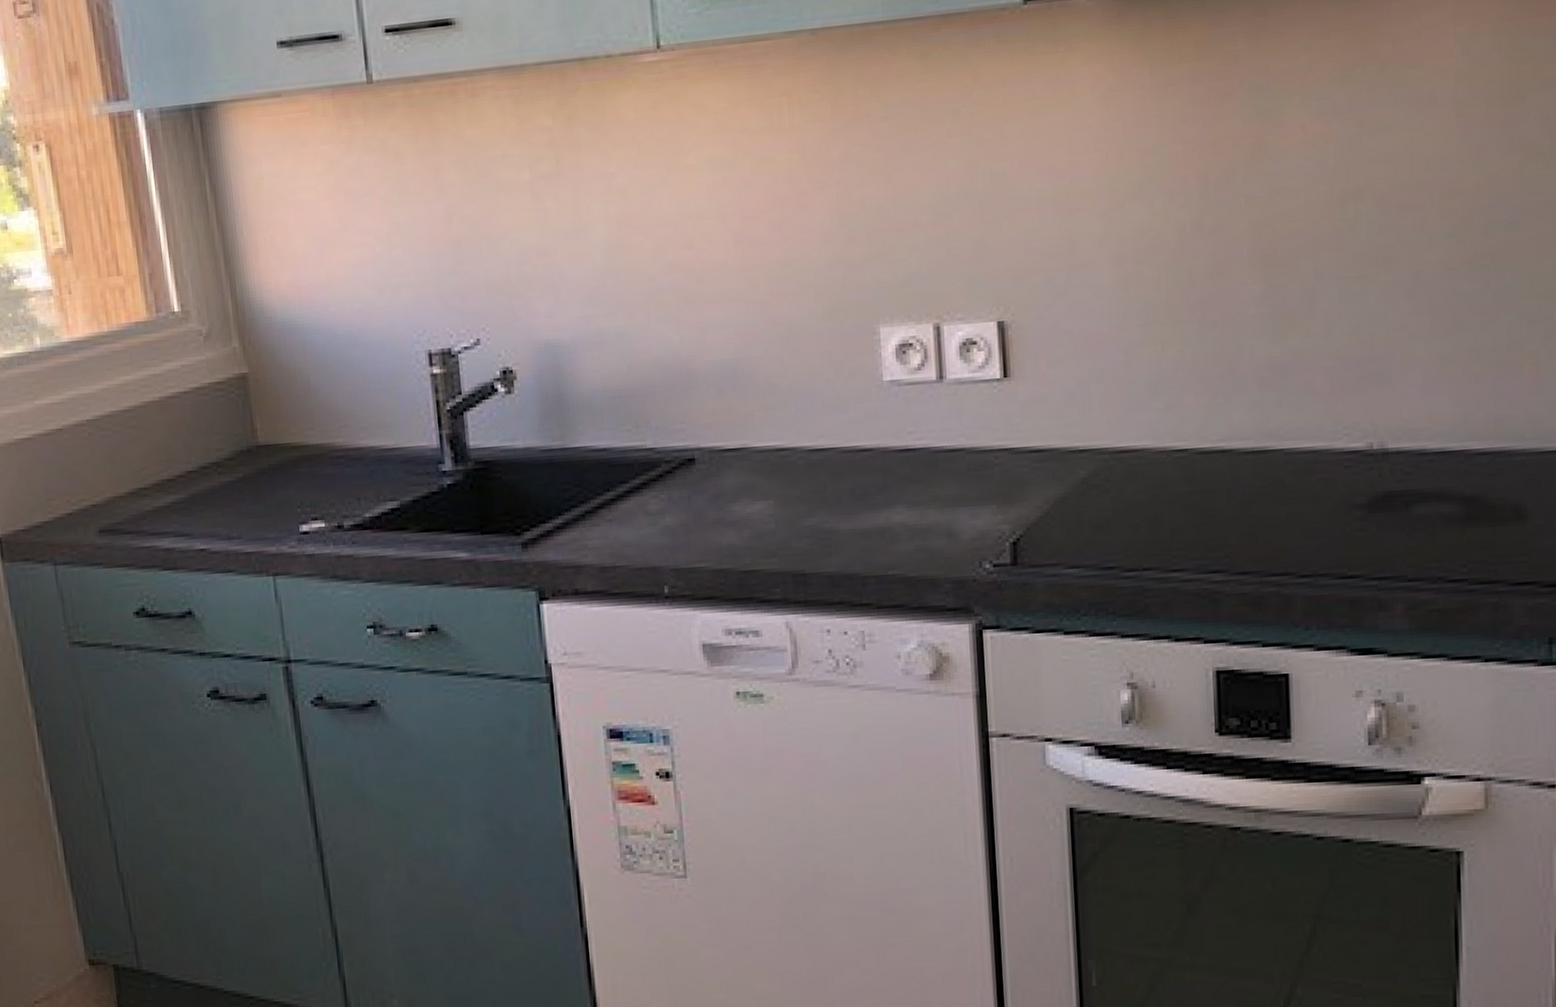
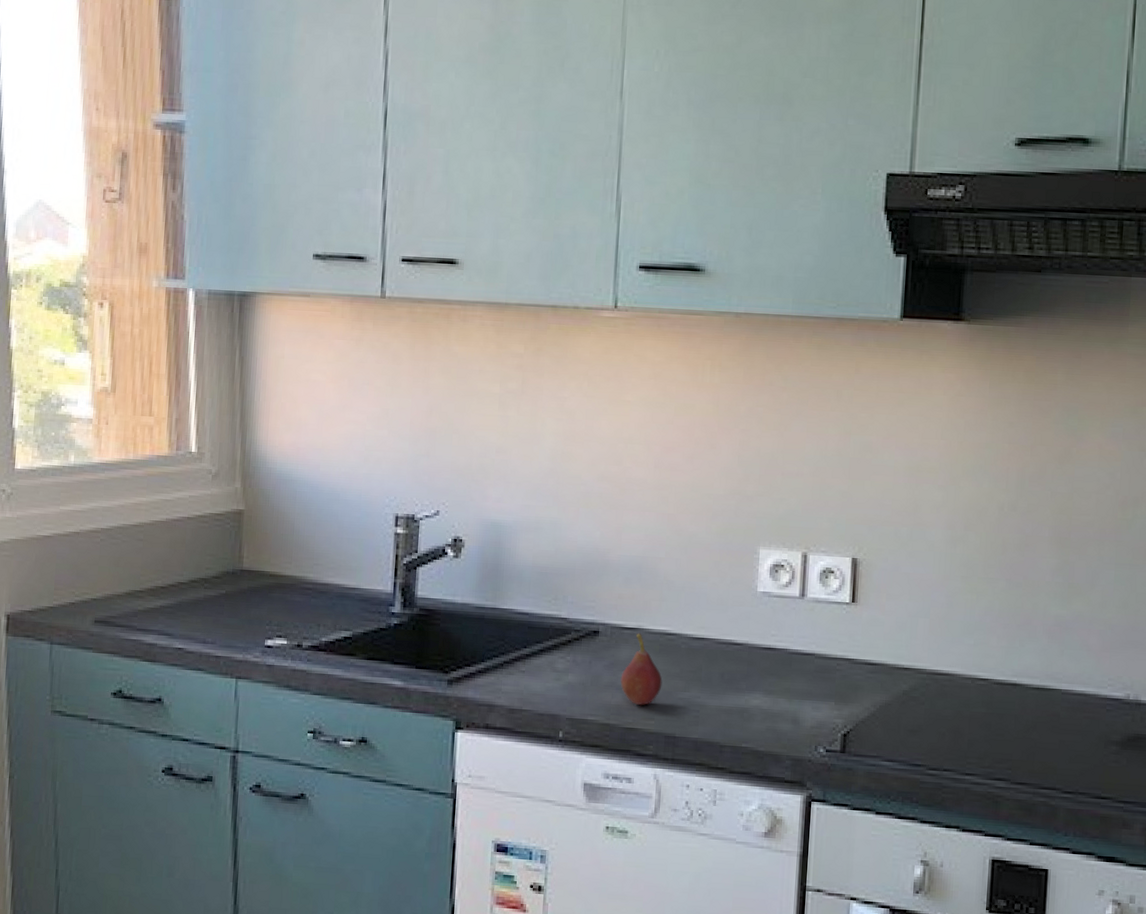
fruit: none [729,453,781,542] -> present [620,632,663,705]

